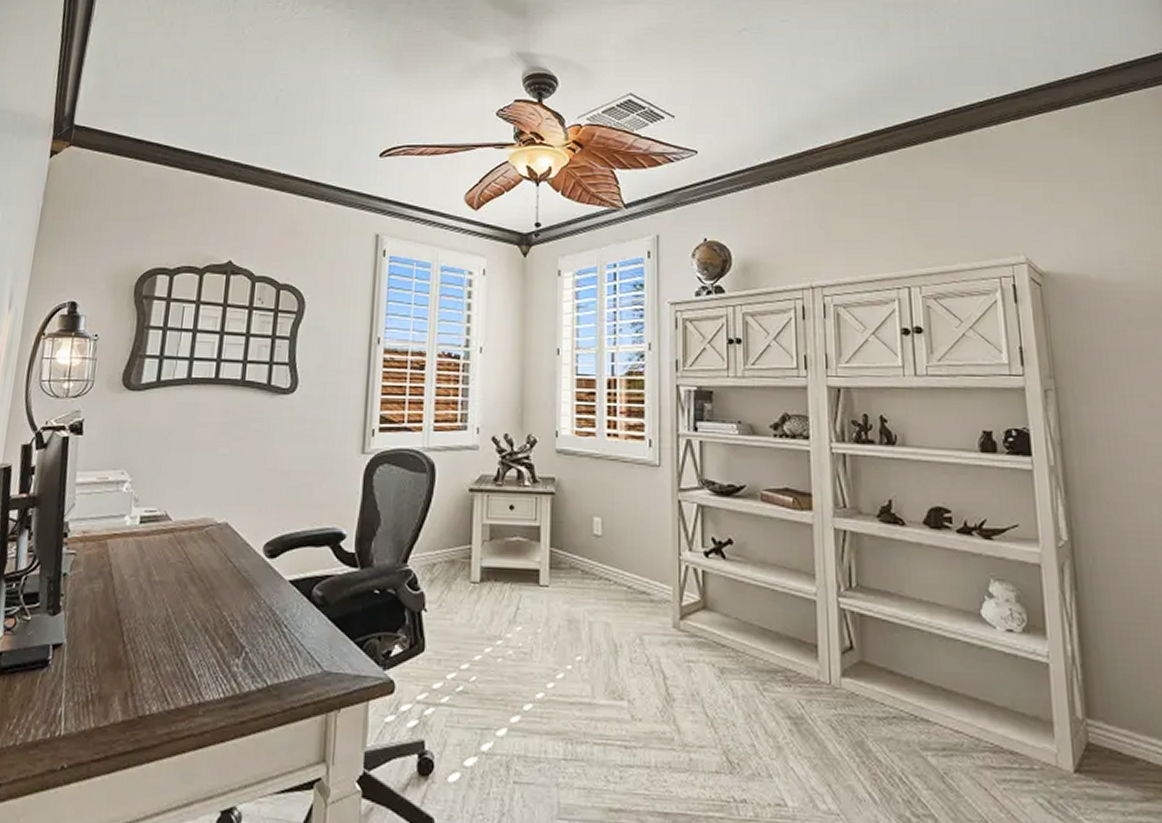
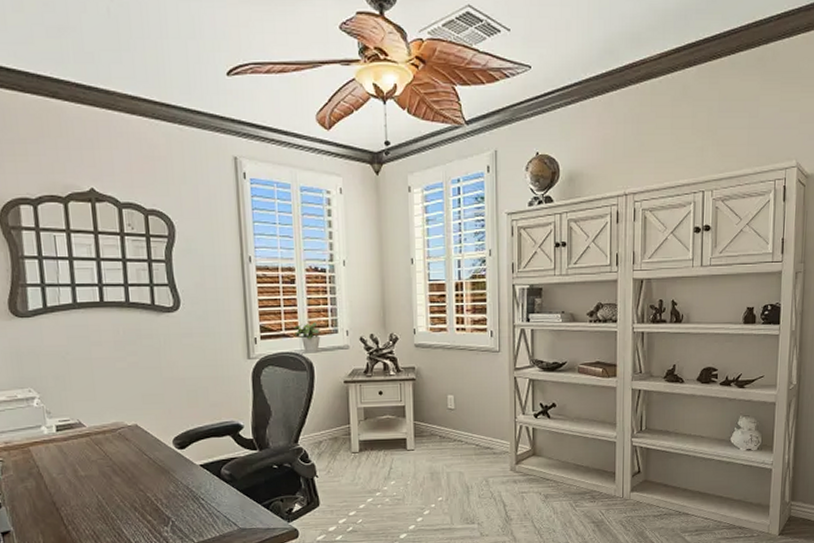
potted plant: none [417,415,449,452] -> present [293,322,322,353]

